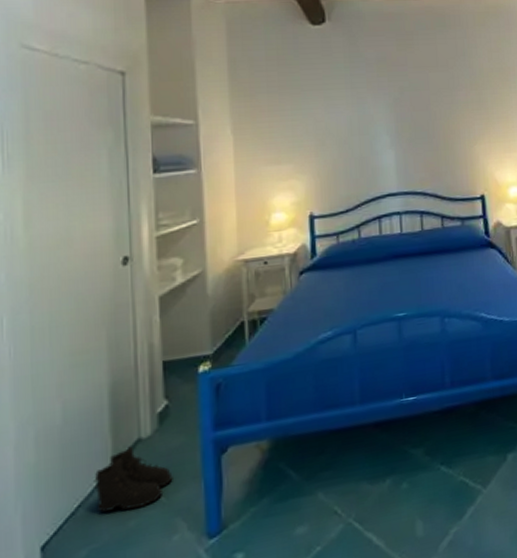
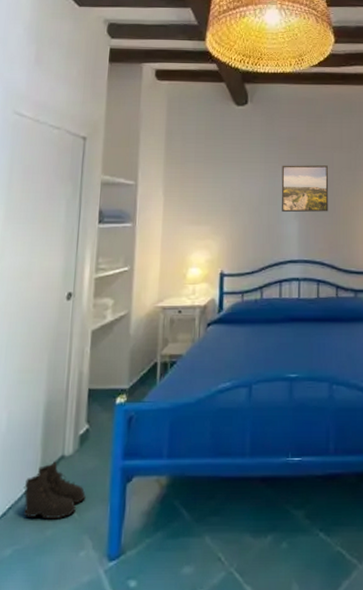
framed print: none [371,87,427,143] -> present [281,165,329,213]

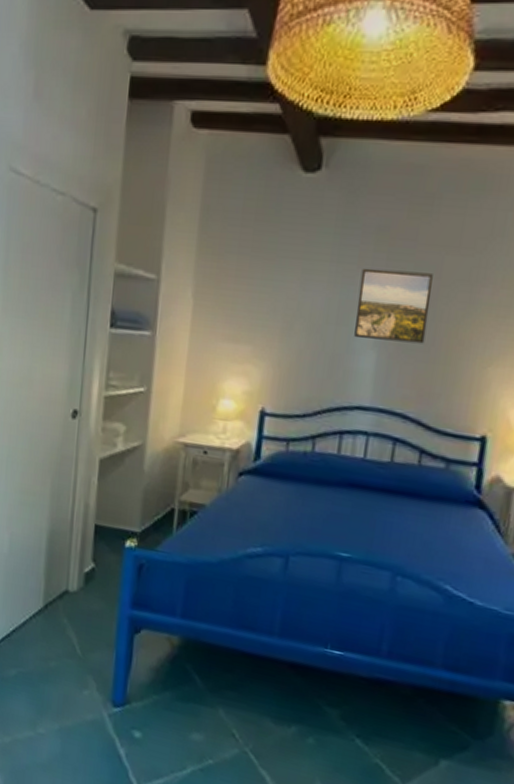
boots: present [23,461,86,520] -> none [26,594,90,654]

